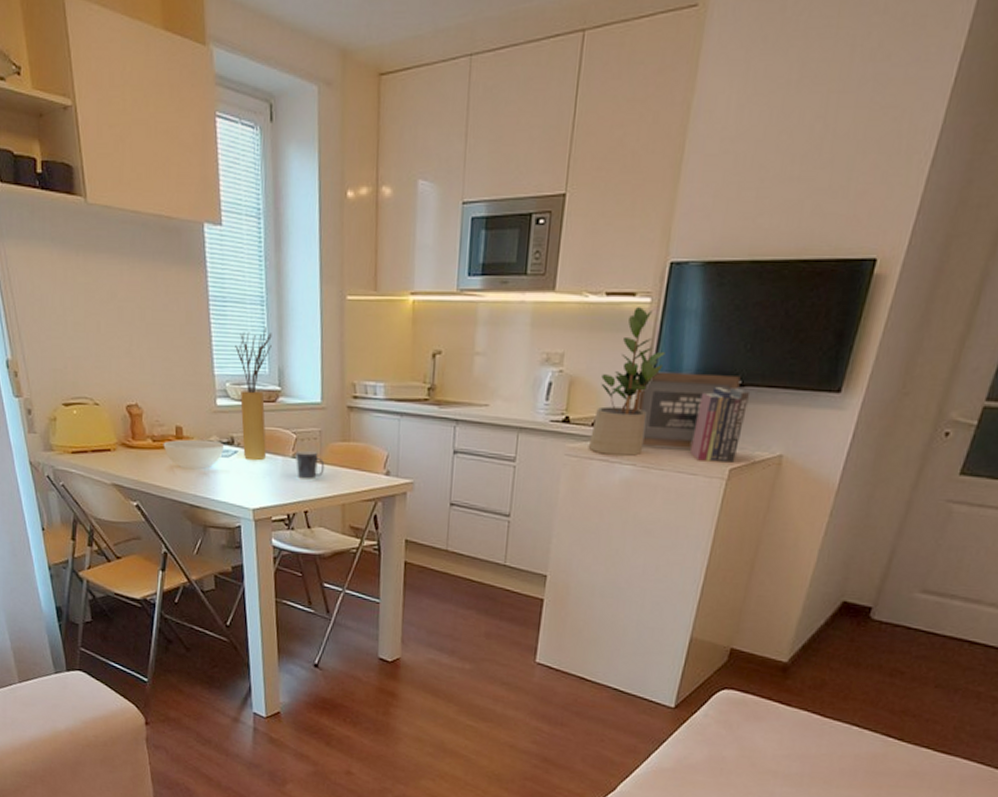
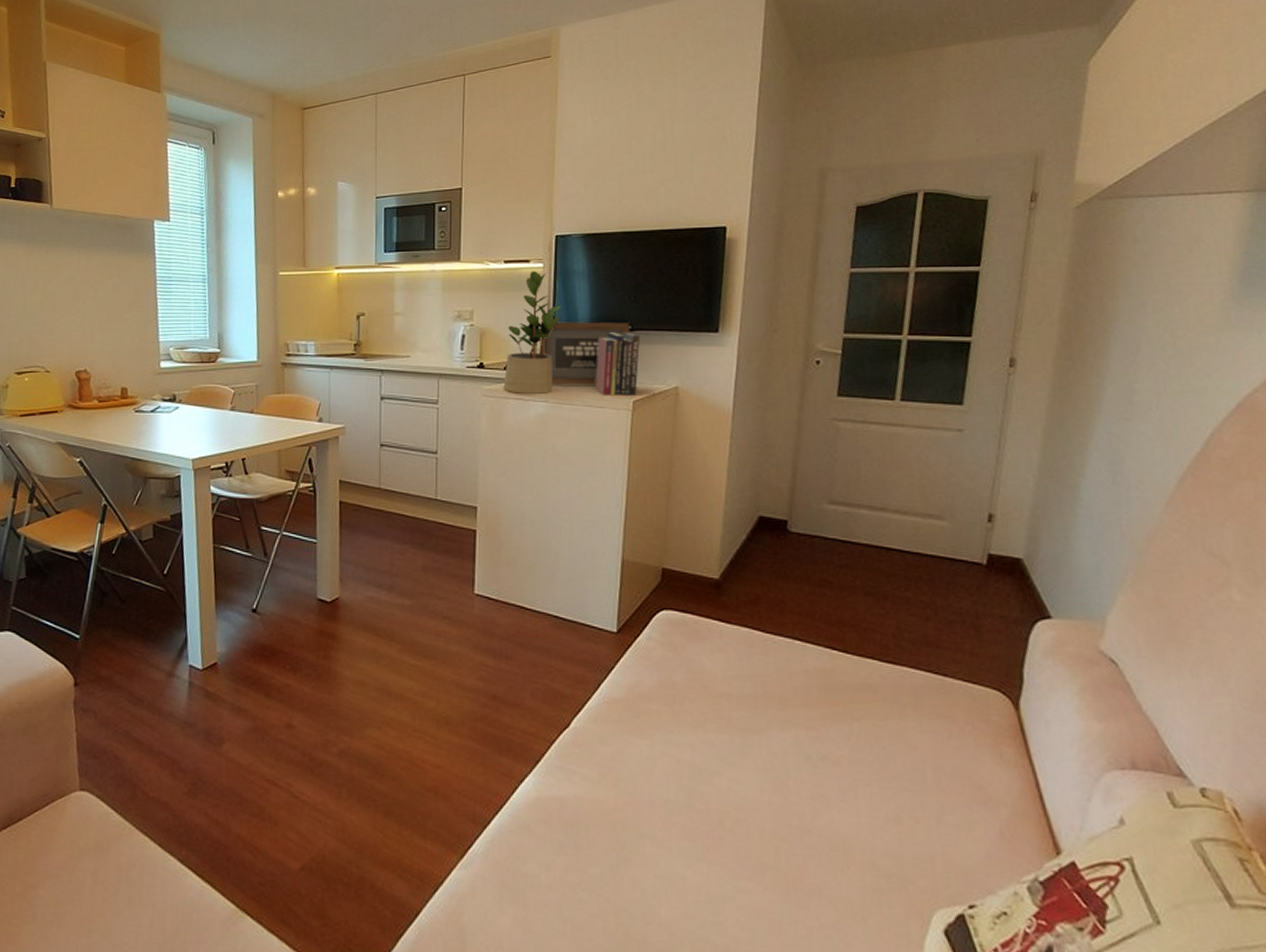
bowl: present [163,439,225,470] -> none [108,398,167,426]
vase: present [235,328,272,461] -> none [179,300,213,415]
mug: present [295,451,325,481] -> none [233,404,261,431]

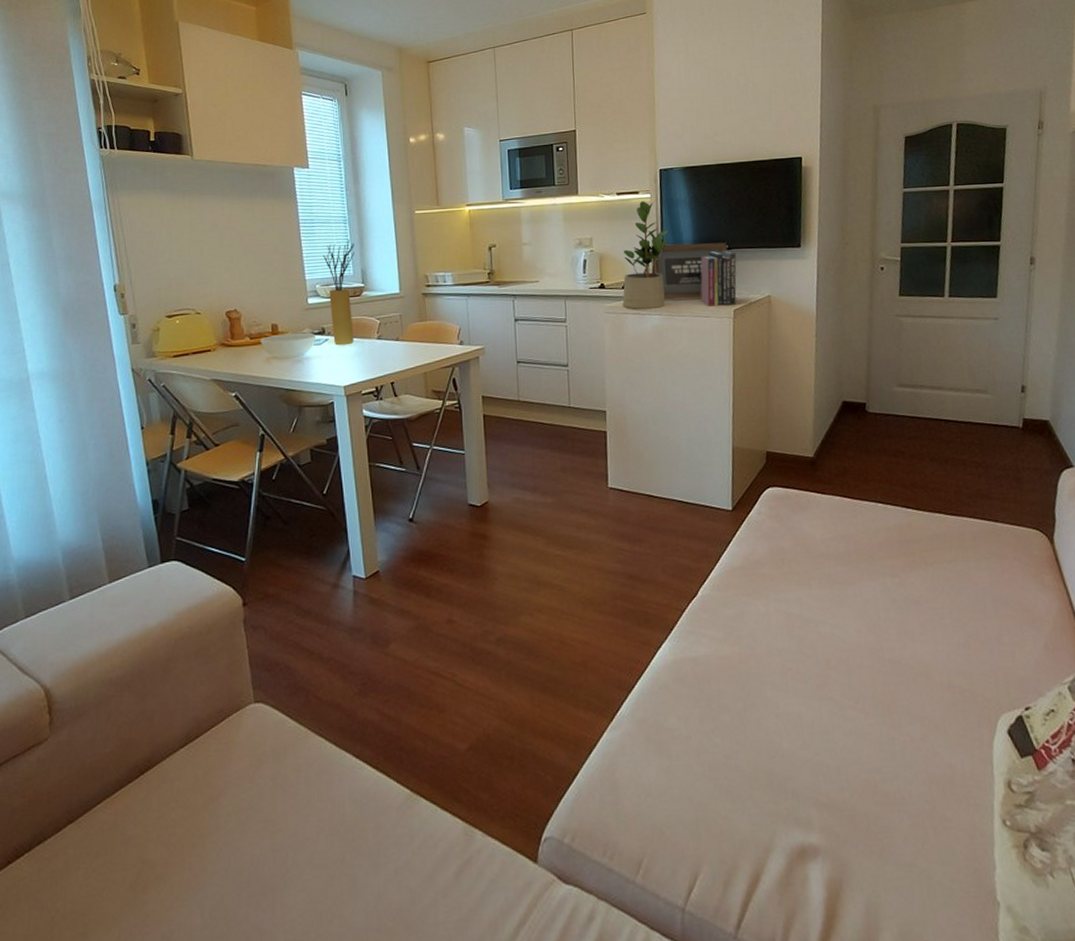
bowl: none [108,398,167,426] -> present [260,332,316,359]
vase: none [179,300,213,415] -> present [323,240,355,346]

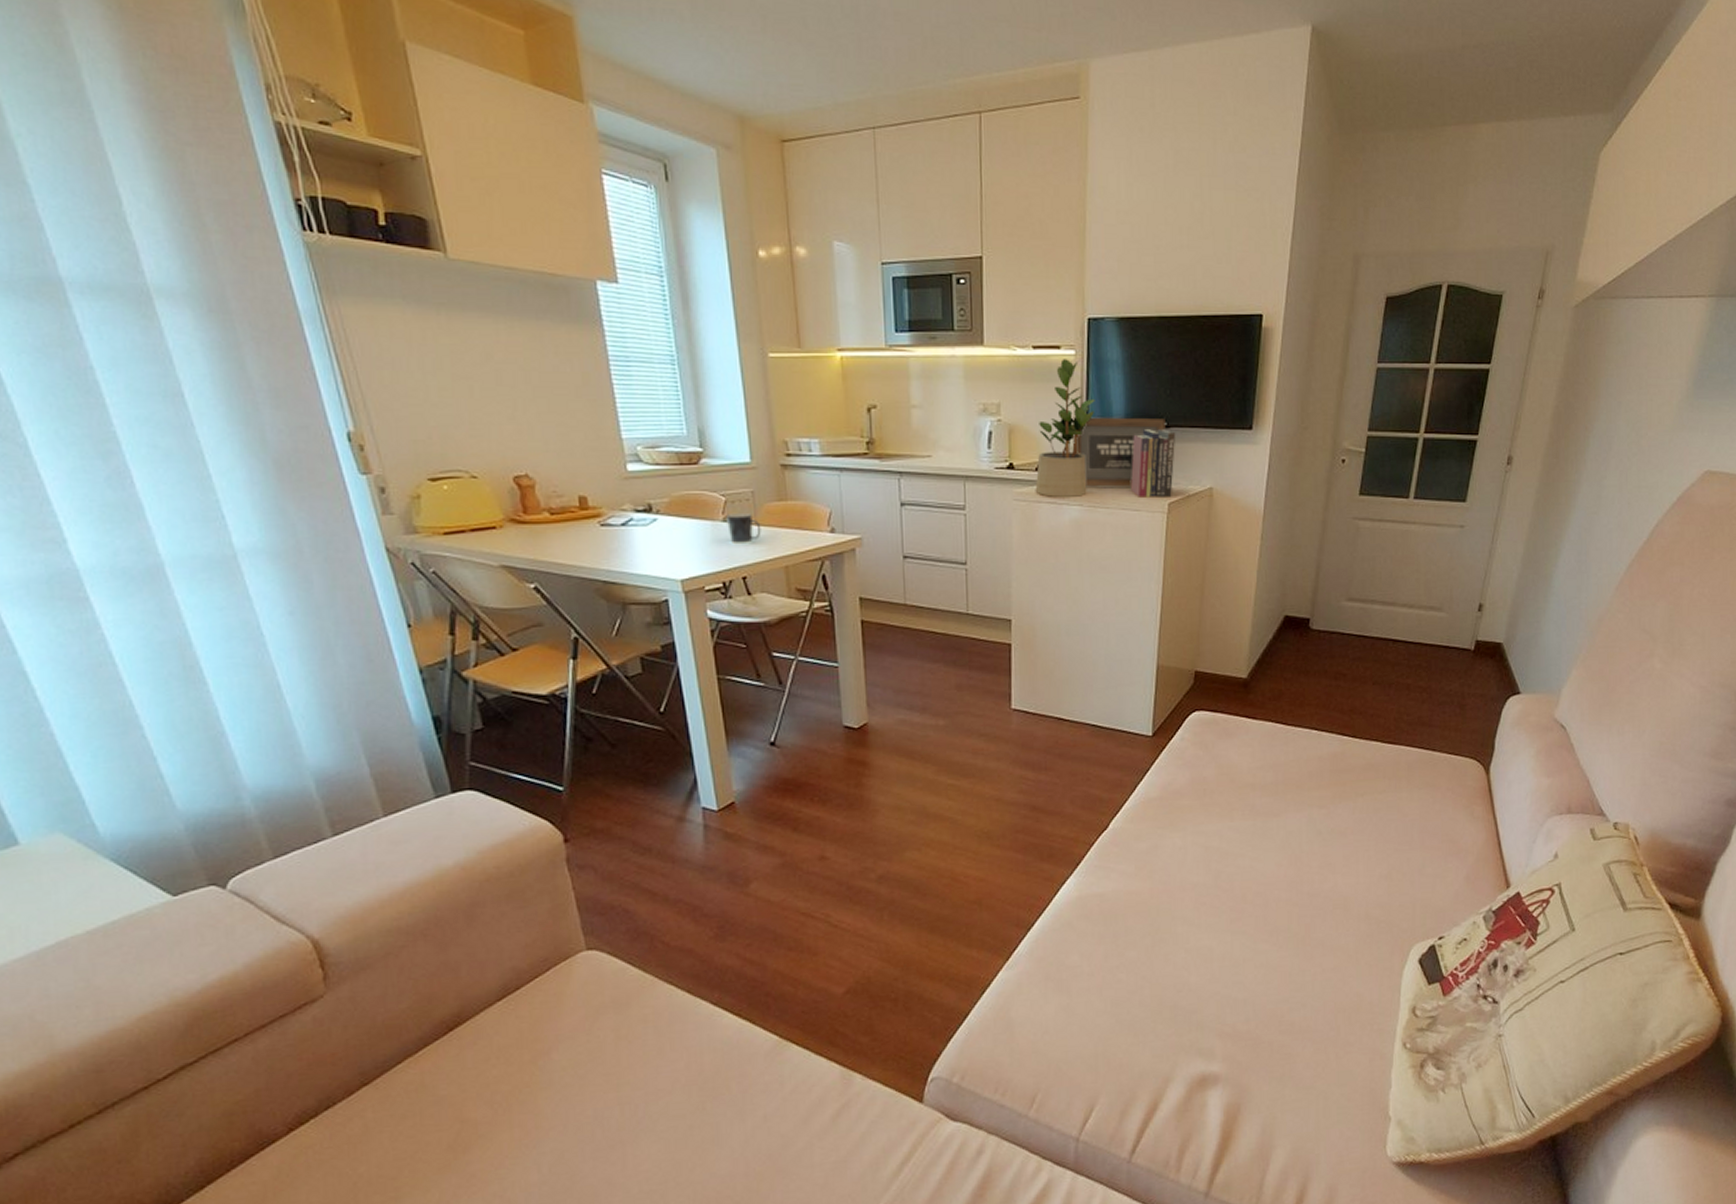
bowl: present [260,332,316,359] -> none [563,509,641,543]
vase: present [323,240,355,346] -> none [644,387,692,528]
mug: none [379,332,406,357] -> present [725,514,762,545]

